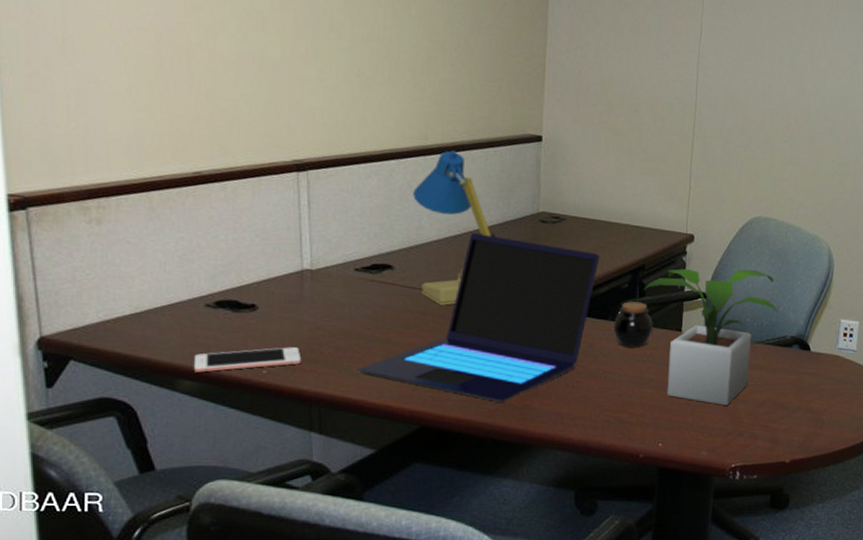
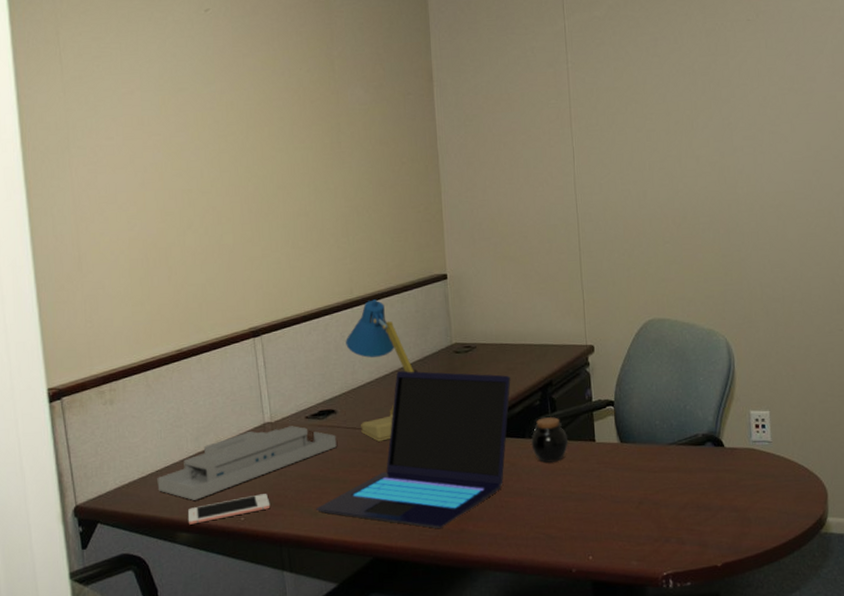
desk organizer: none [155,276,391,346] -> present [157,426,337,500]
potted plant: present [644,268,778,406] -> none [554,371,685,512]

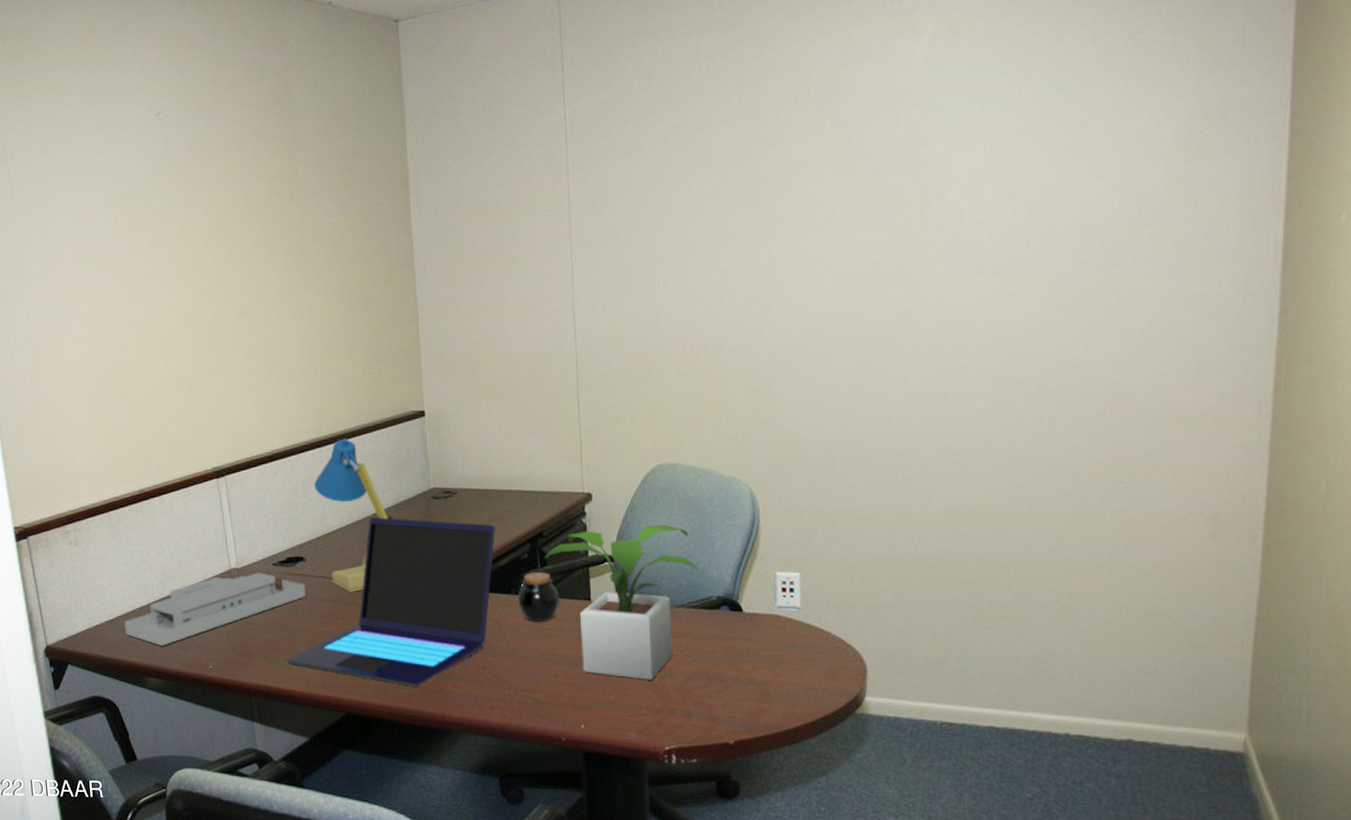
cell phone: present [187,494,271,525] -> none [155,642,239,670]
potted plant: none [554,371,685,512] -> present [545,524,698,680]

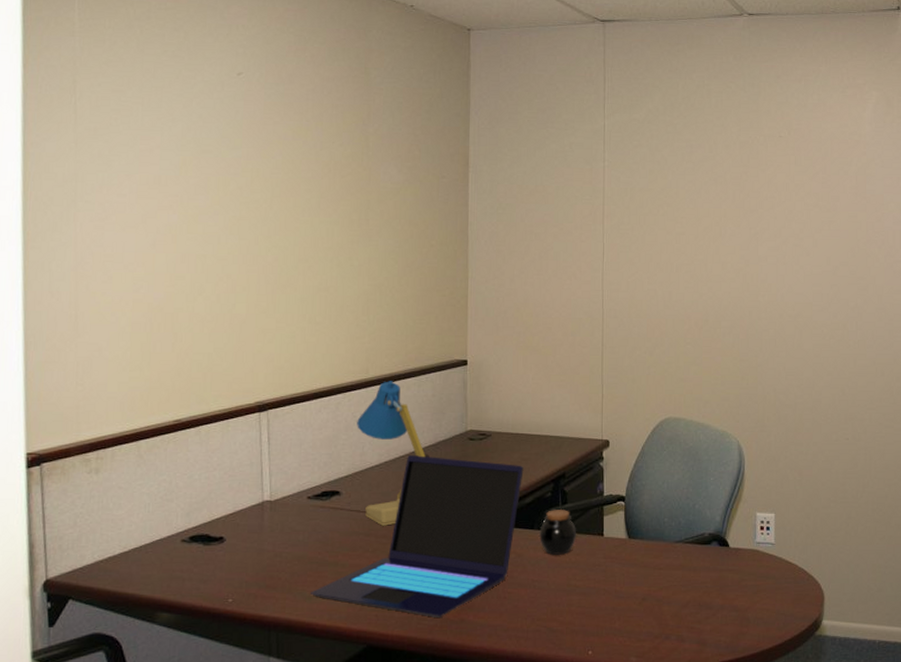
desk organizer: present [124,573,306,646] -> none [140,505,339,579]
potted plant: present [545,524,698,680] -> none [566,469,694,608]

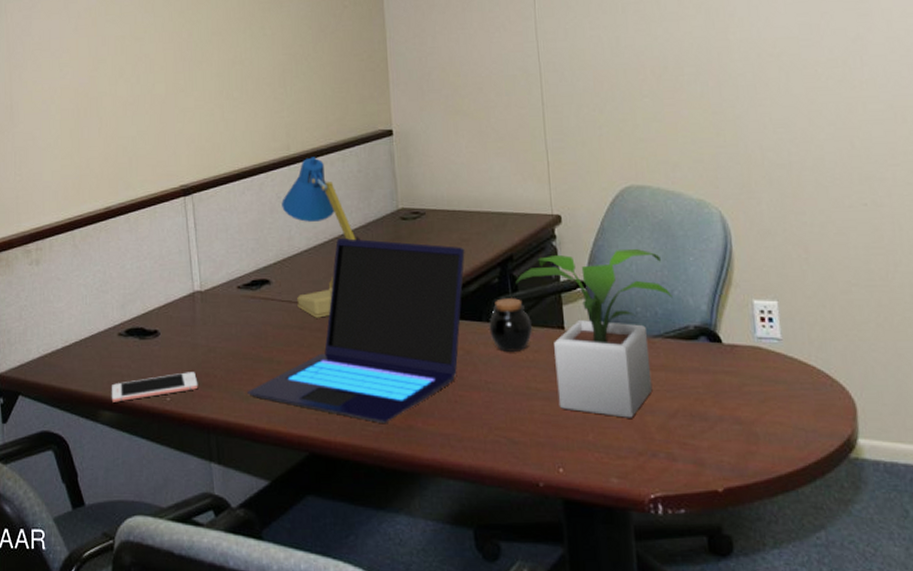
cell phone: none [170,575,262,604] -> present [111,372,198,402]
potted plant: none [566,469,694,608] -> present [515,248,673,418]

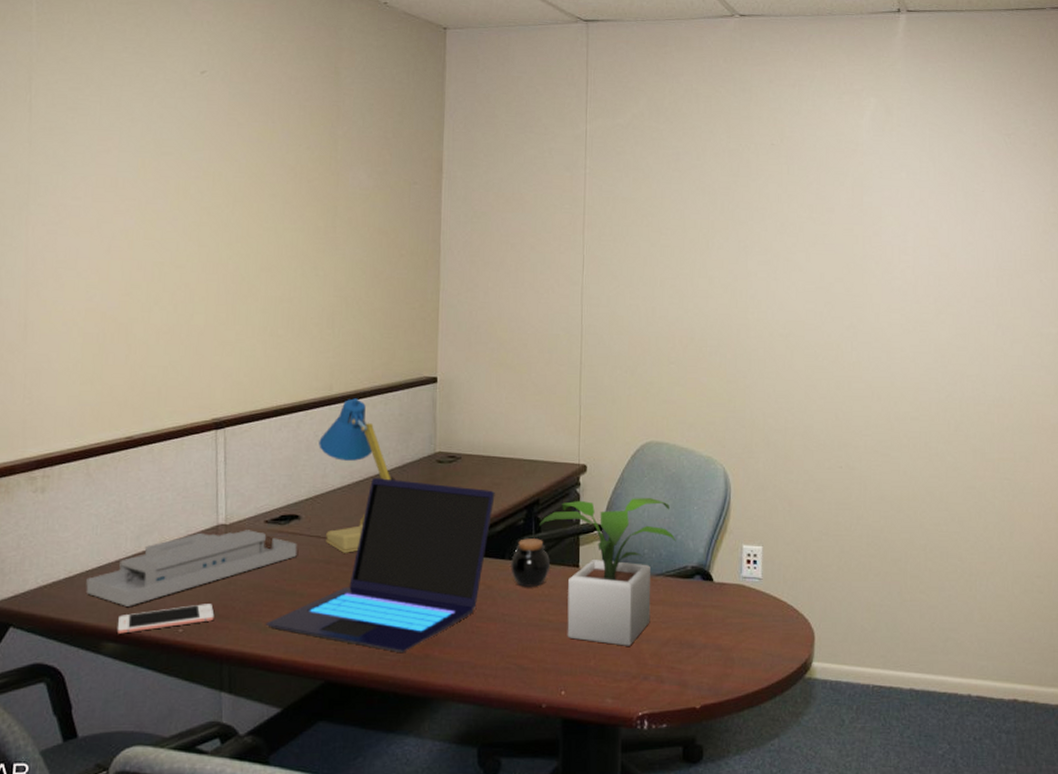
desk organizer: none [81,296,271,375] -> present [86,530,297,606]

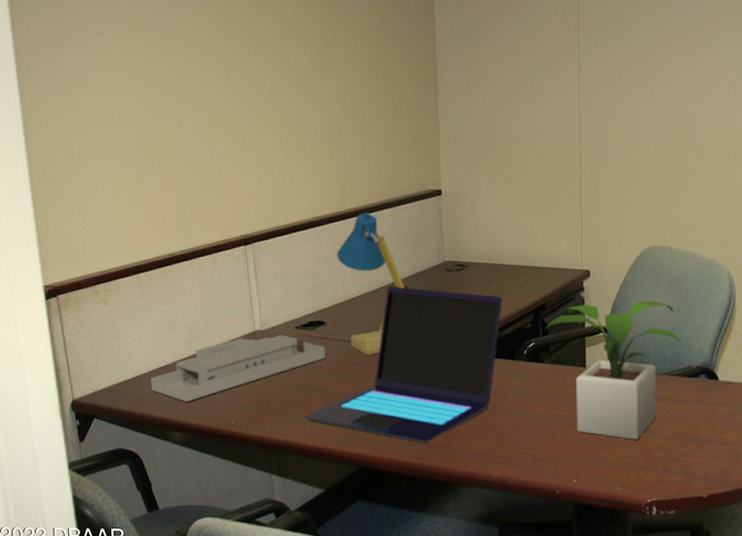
cell phone: present [116,604,215,634] -> none [180,400,260,425]
jar: present [511,538,550,587] -> none [521,341,558,385]

